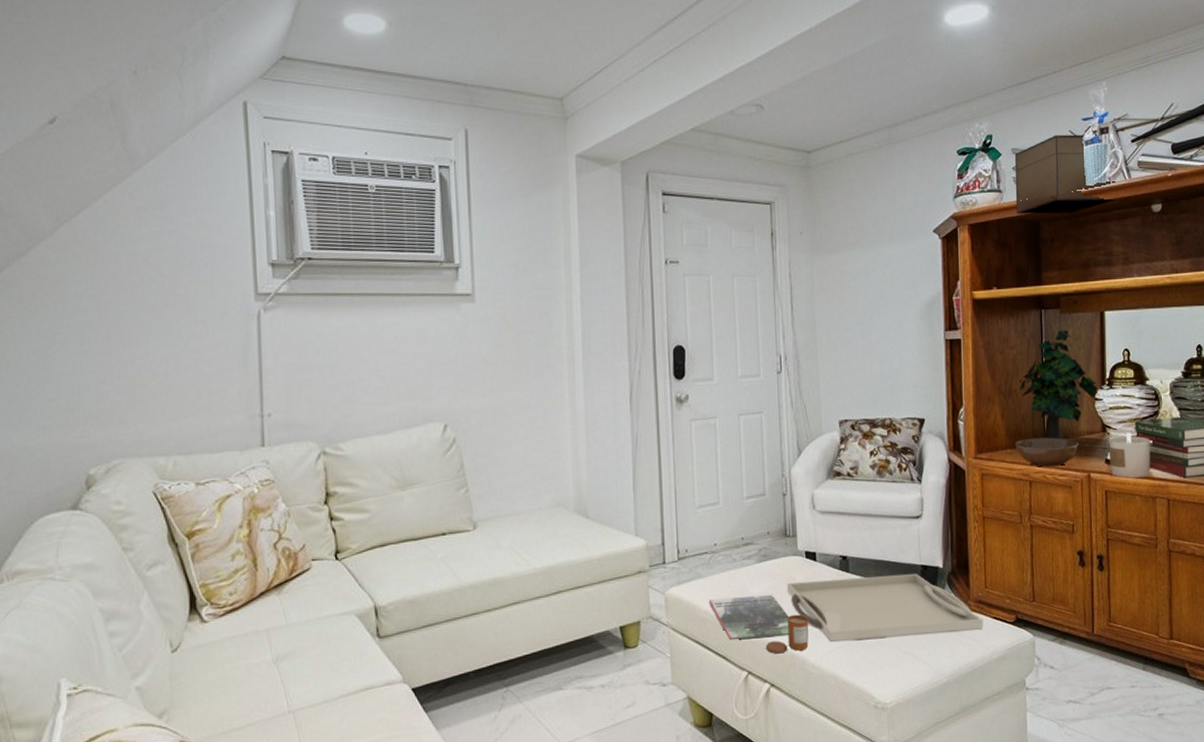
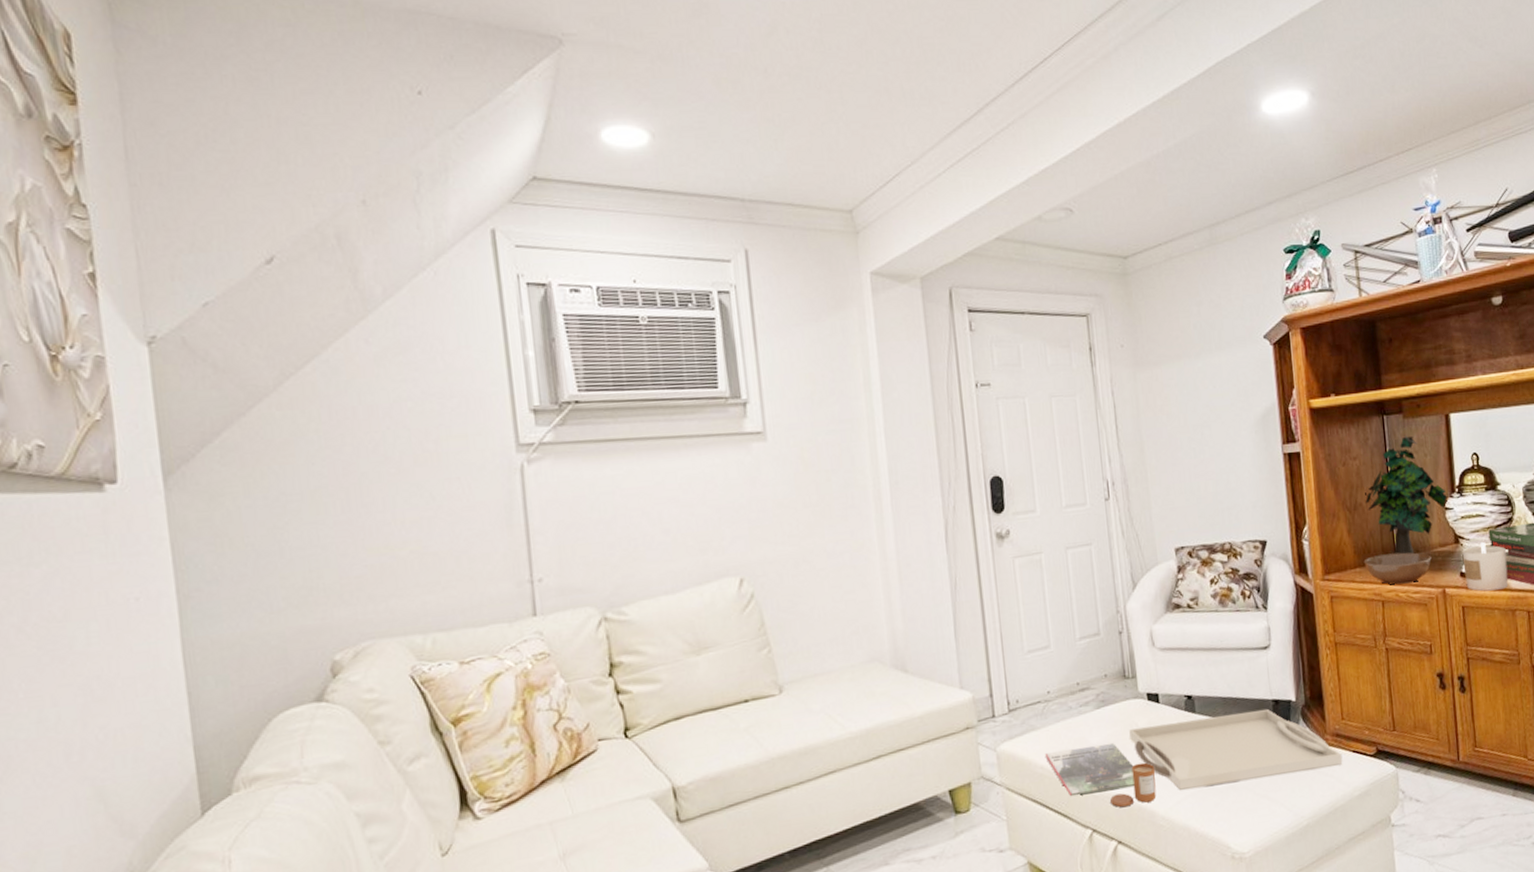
decorative box: present [1014,134,1117,214] -> none [1345,225,1455,314]

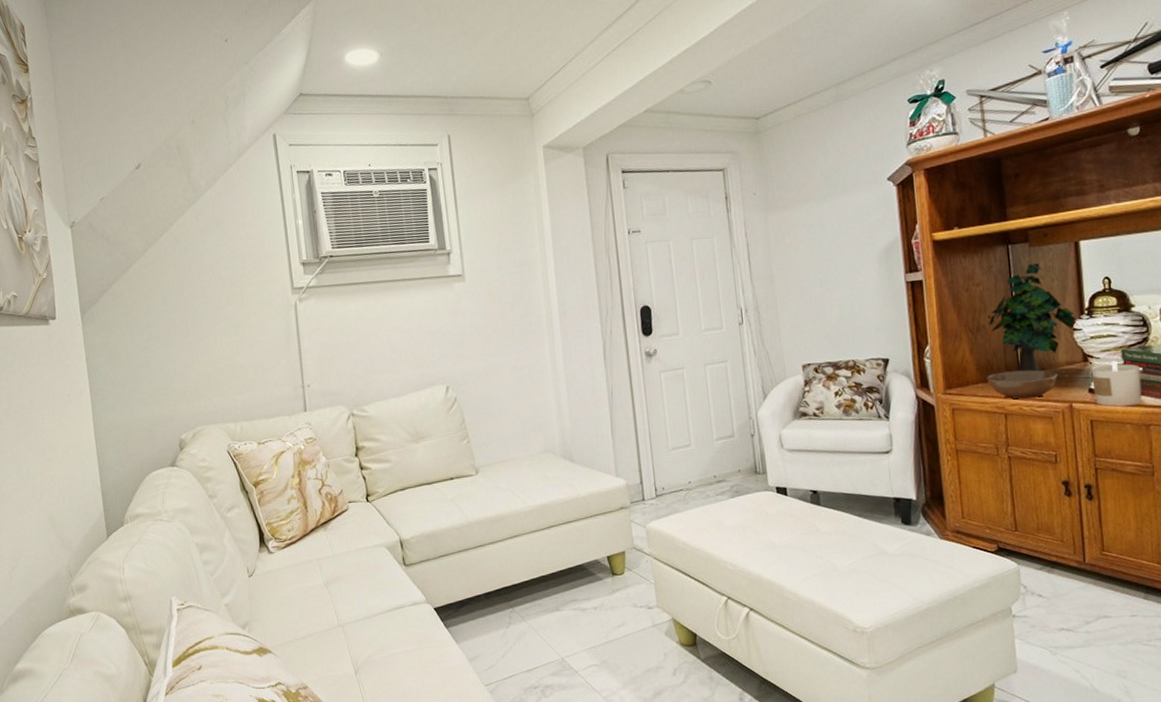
magazine: present [1044,742,1135,797] -> none [686,526,765,569]
candle: present [1110,762,1157,808] -> none [743,545,784,581]
serving tray: present [1129,708,1343,790] -> none [760,505,963,570]

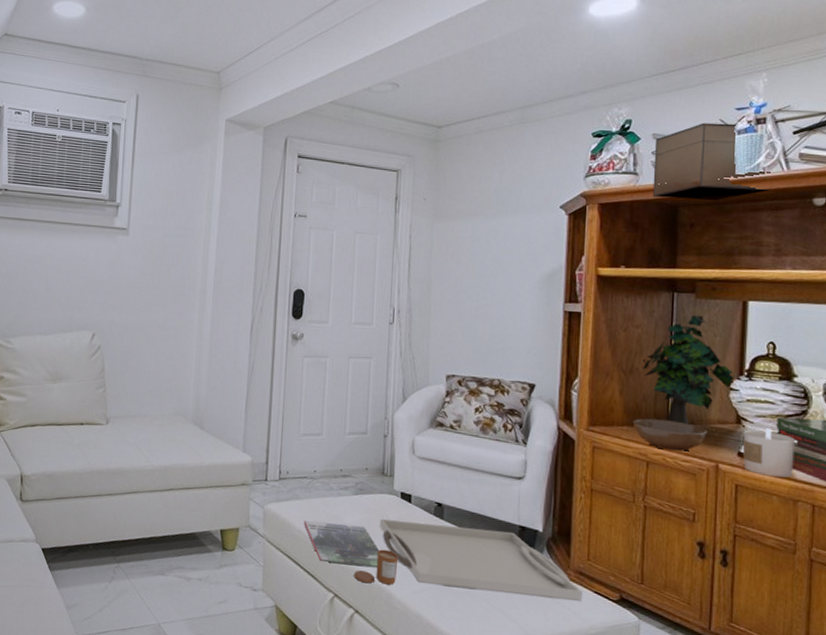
magazine: none [686,526,765,569] -> present [303,521,380,568]
candle: none [743,545,784,581] -> present [354,549,399,585]
serving tray: none [760,505,963,570] -> present [380,519,583,601]
decorative box: none [969,67,1087,154] -> present [652,123,771,200]

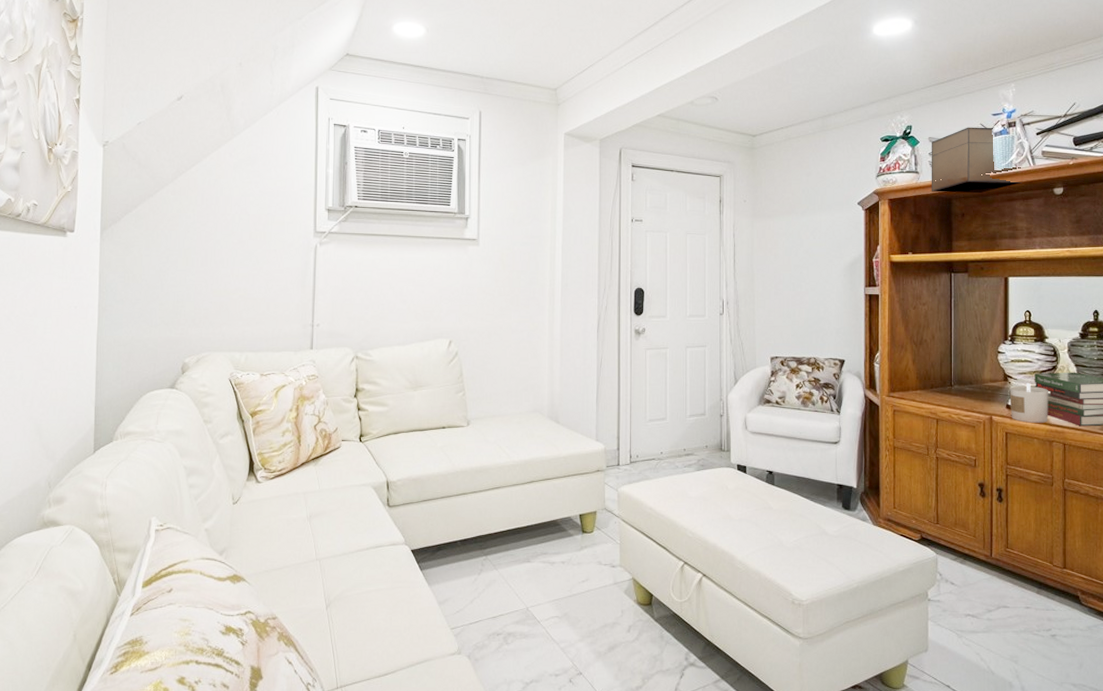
magazine: present [303,521,380,568] -> none [654,498,722,535]
candle: present [354,549,399,585] -> none [701,517,738,549]
serving tray: present [380,519,583,601] -> none [721,490,891,544]
bowl: present [632,418,707,452] -> none [924,382,982,409]
decorative plant: present [643,314,734,425] -> none [930,291,1000,385]

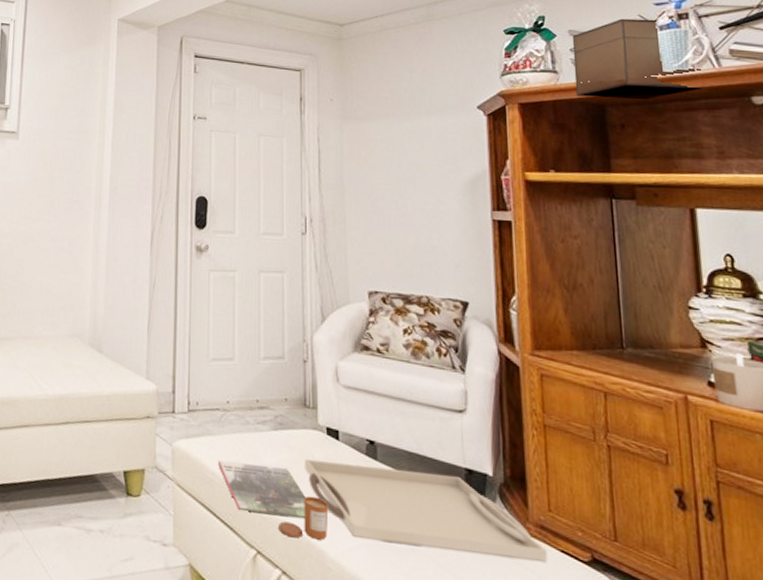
magazine: none [654,498,722,535] -> present [217,461,307,519]
candle: none [701,517,738,549] -> present [279,496,329,540]
serving tray: none [721,490,891,544] -> present [305,459,548,562]

